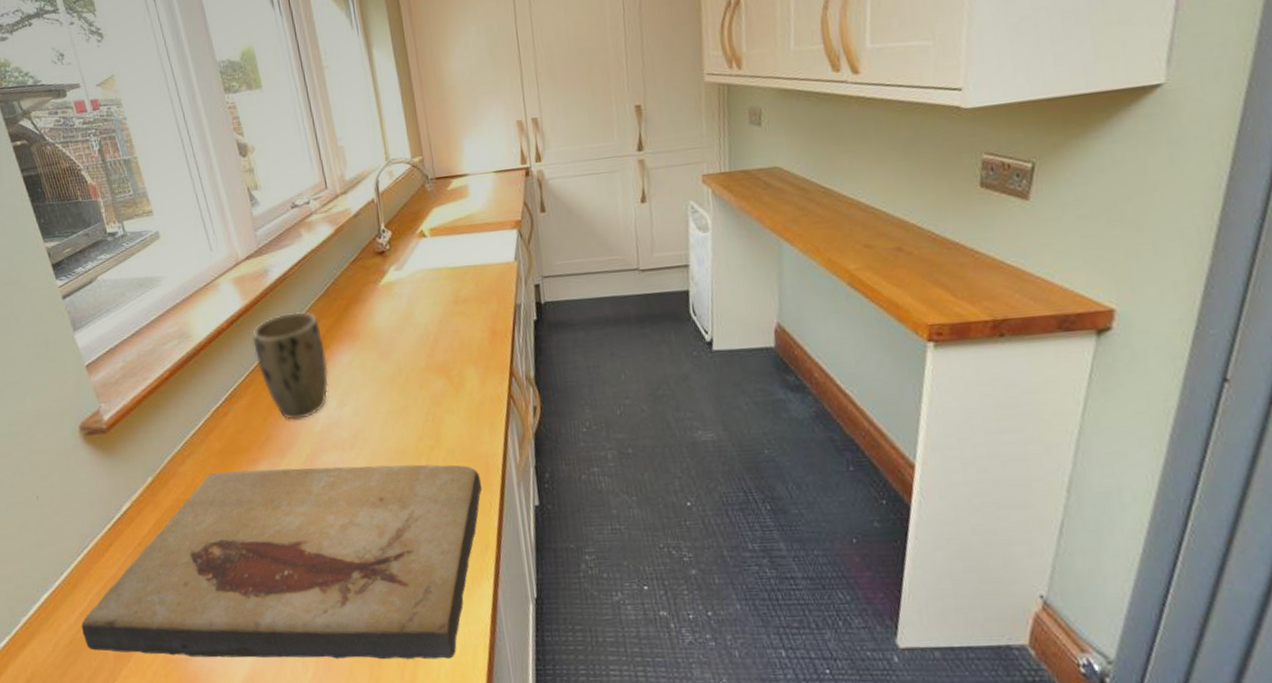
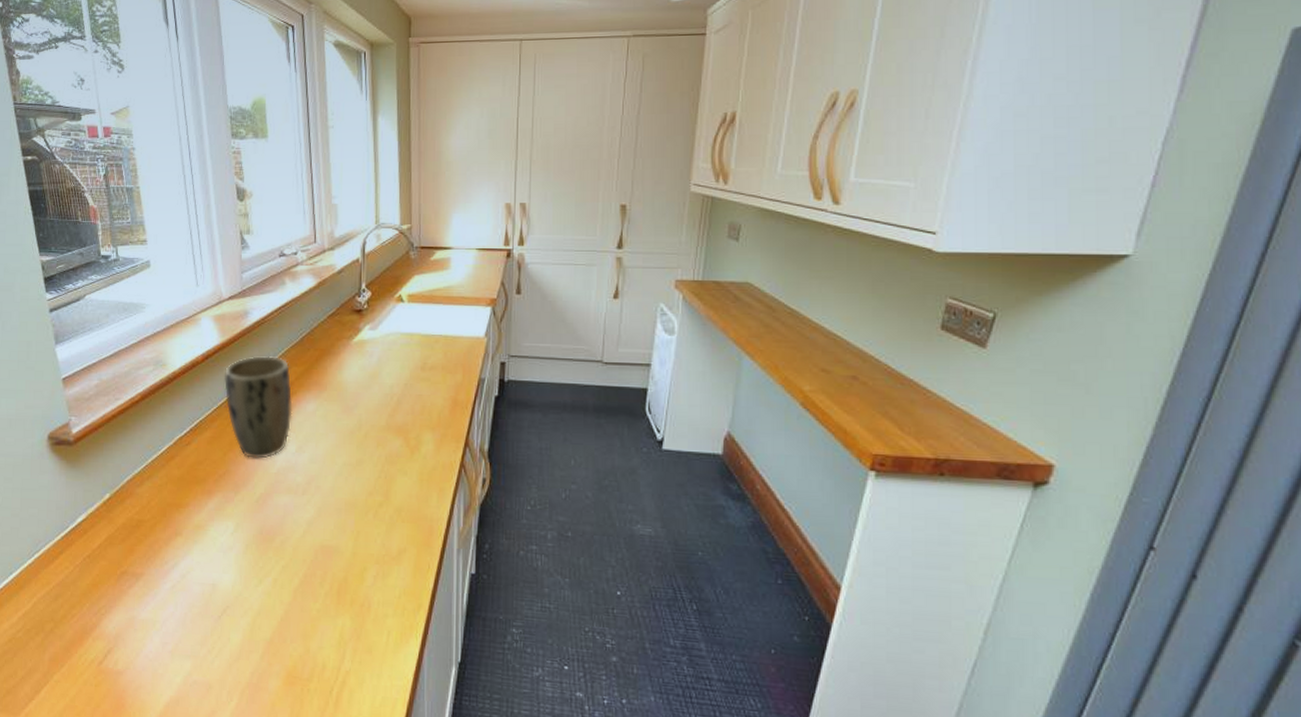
fish fossil: present [81,464,482,660] -> none [22,497,423,709]

